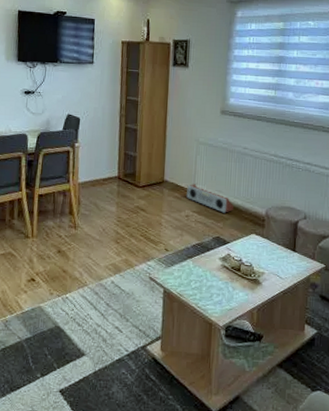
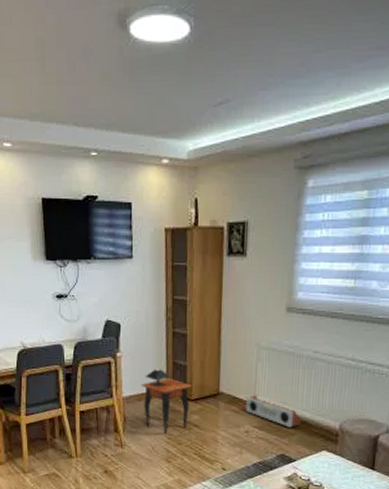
side table: none [95,158,141,217] -> present [140,369,192,434]

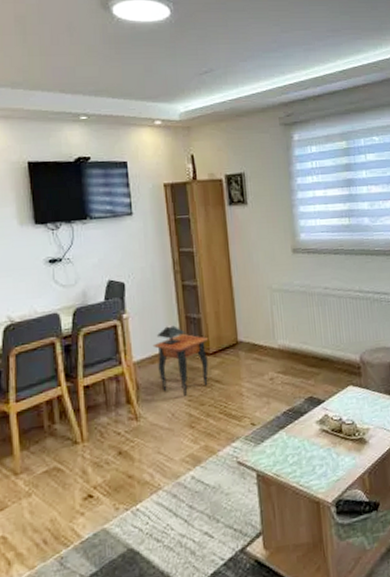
speaker: present [246,394,301,428] -> none [266,338,323,368]

